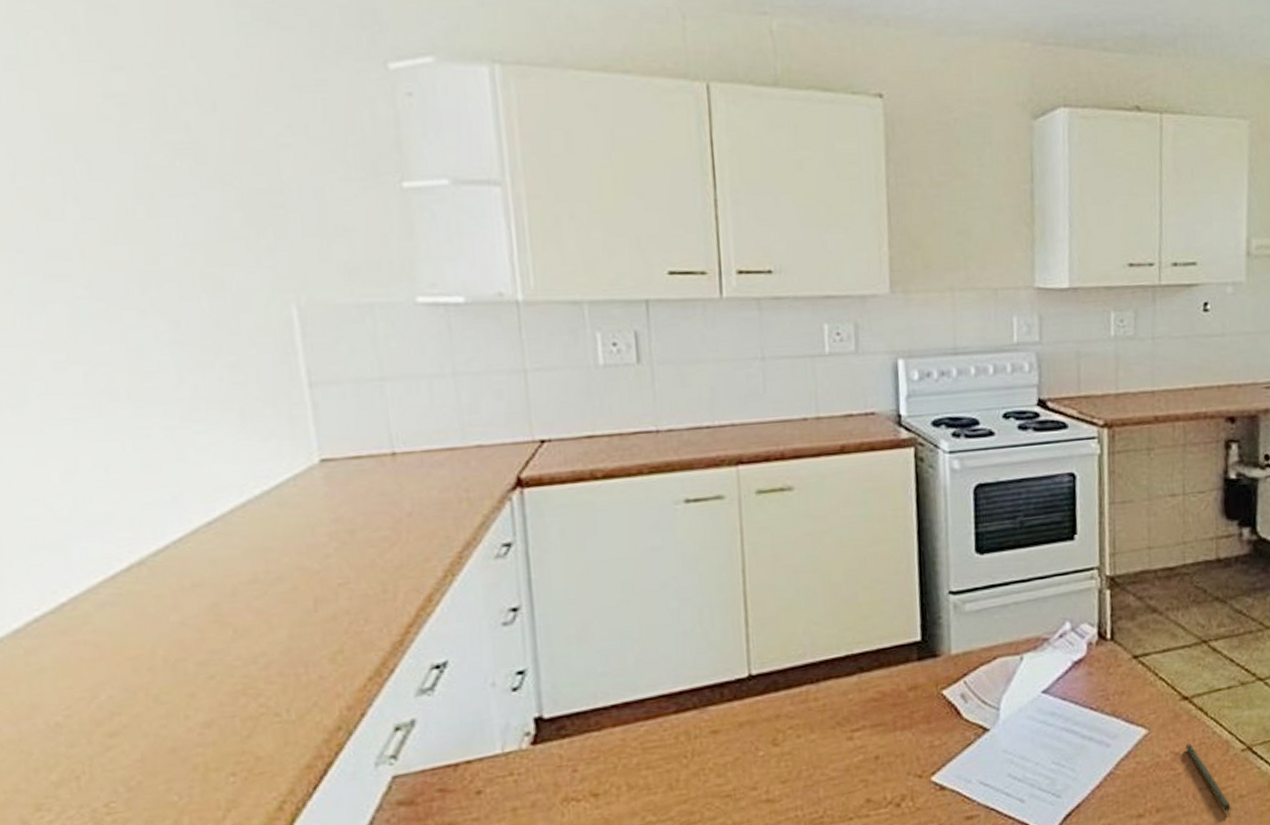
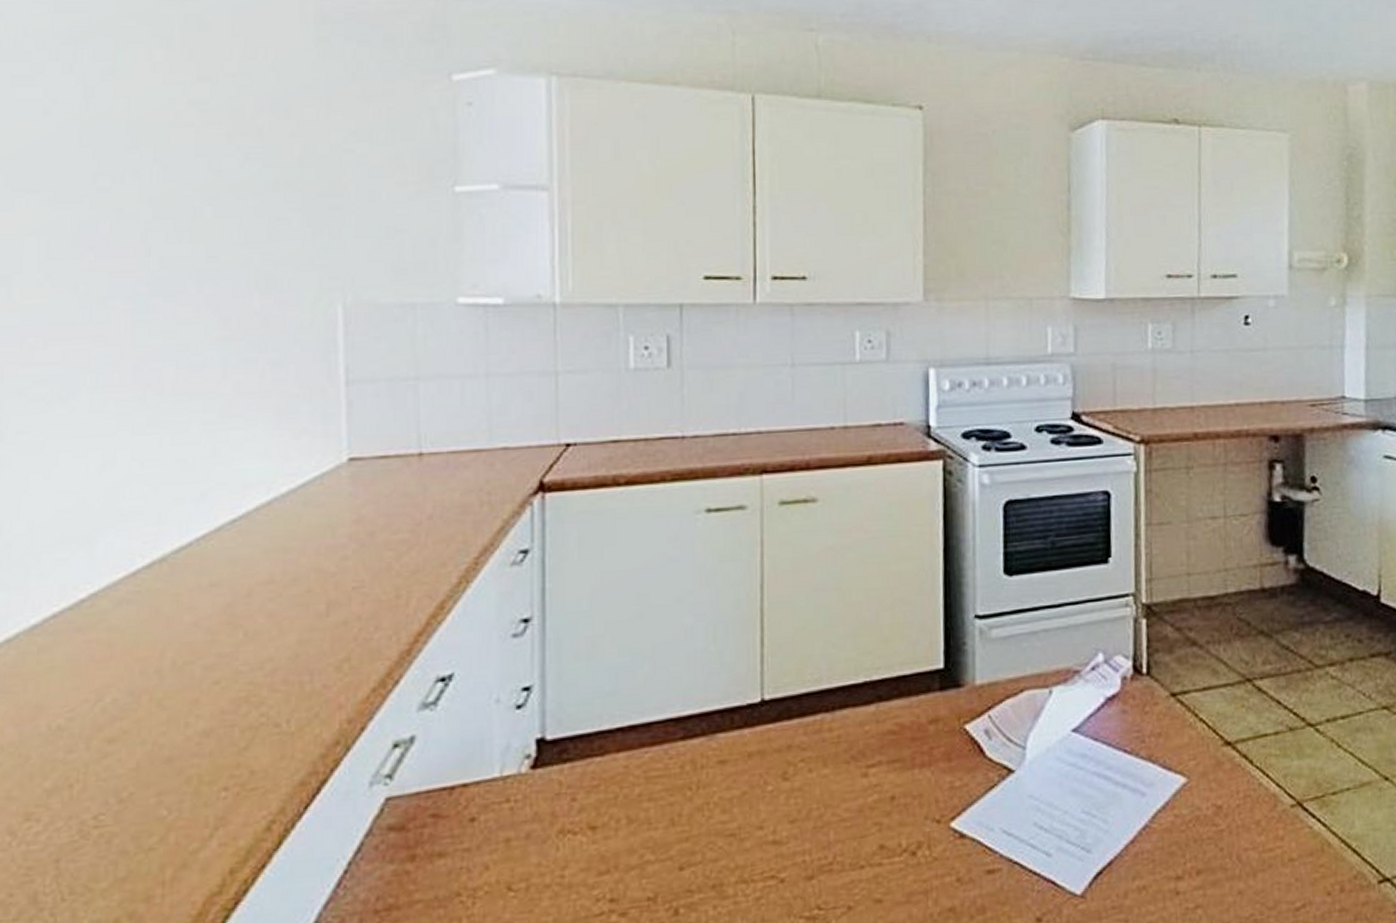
pen: present [1185,743,1231,814] -> none [1228,795,1280,880]

